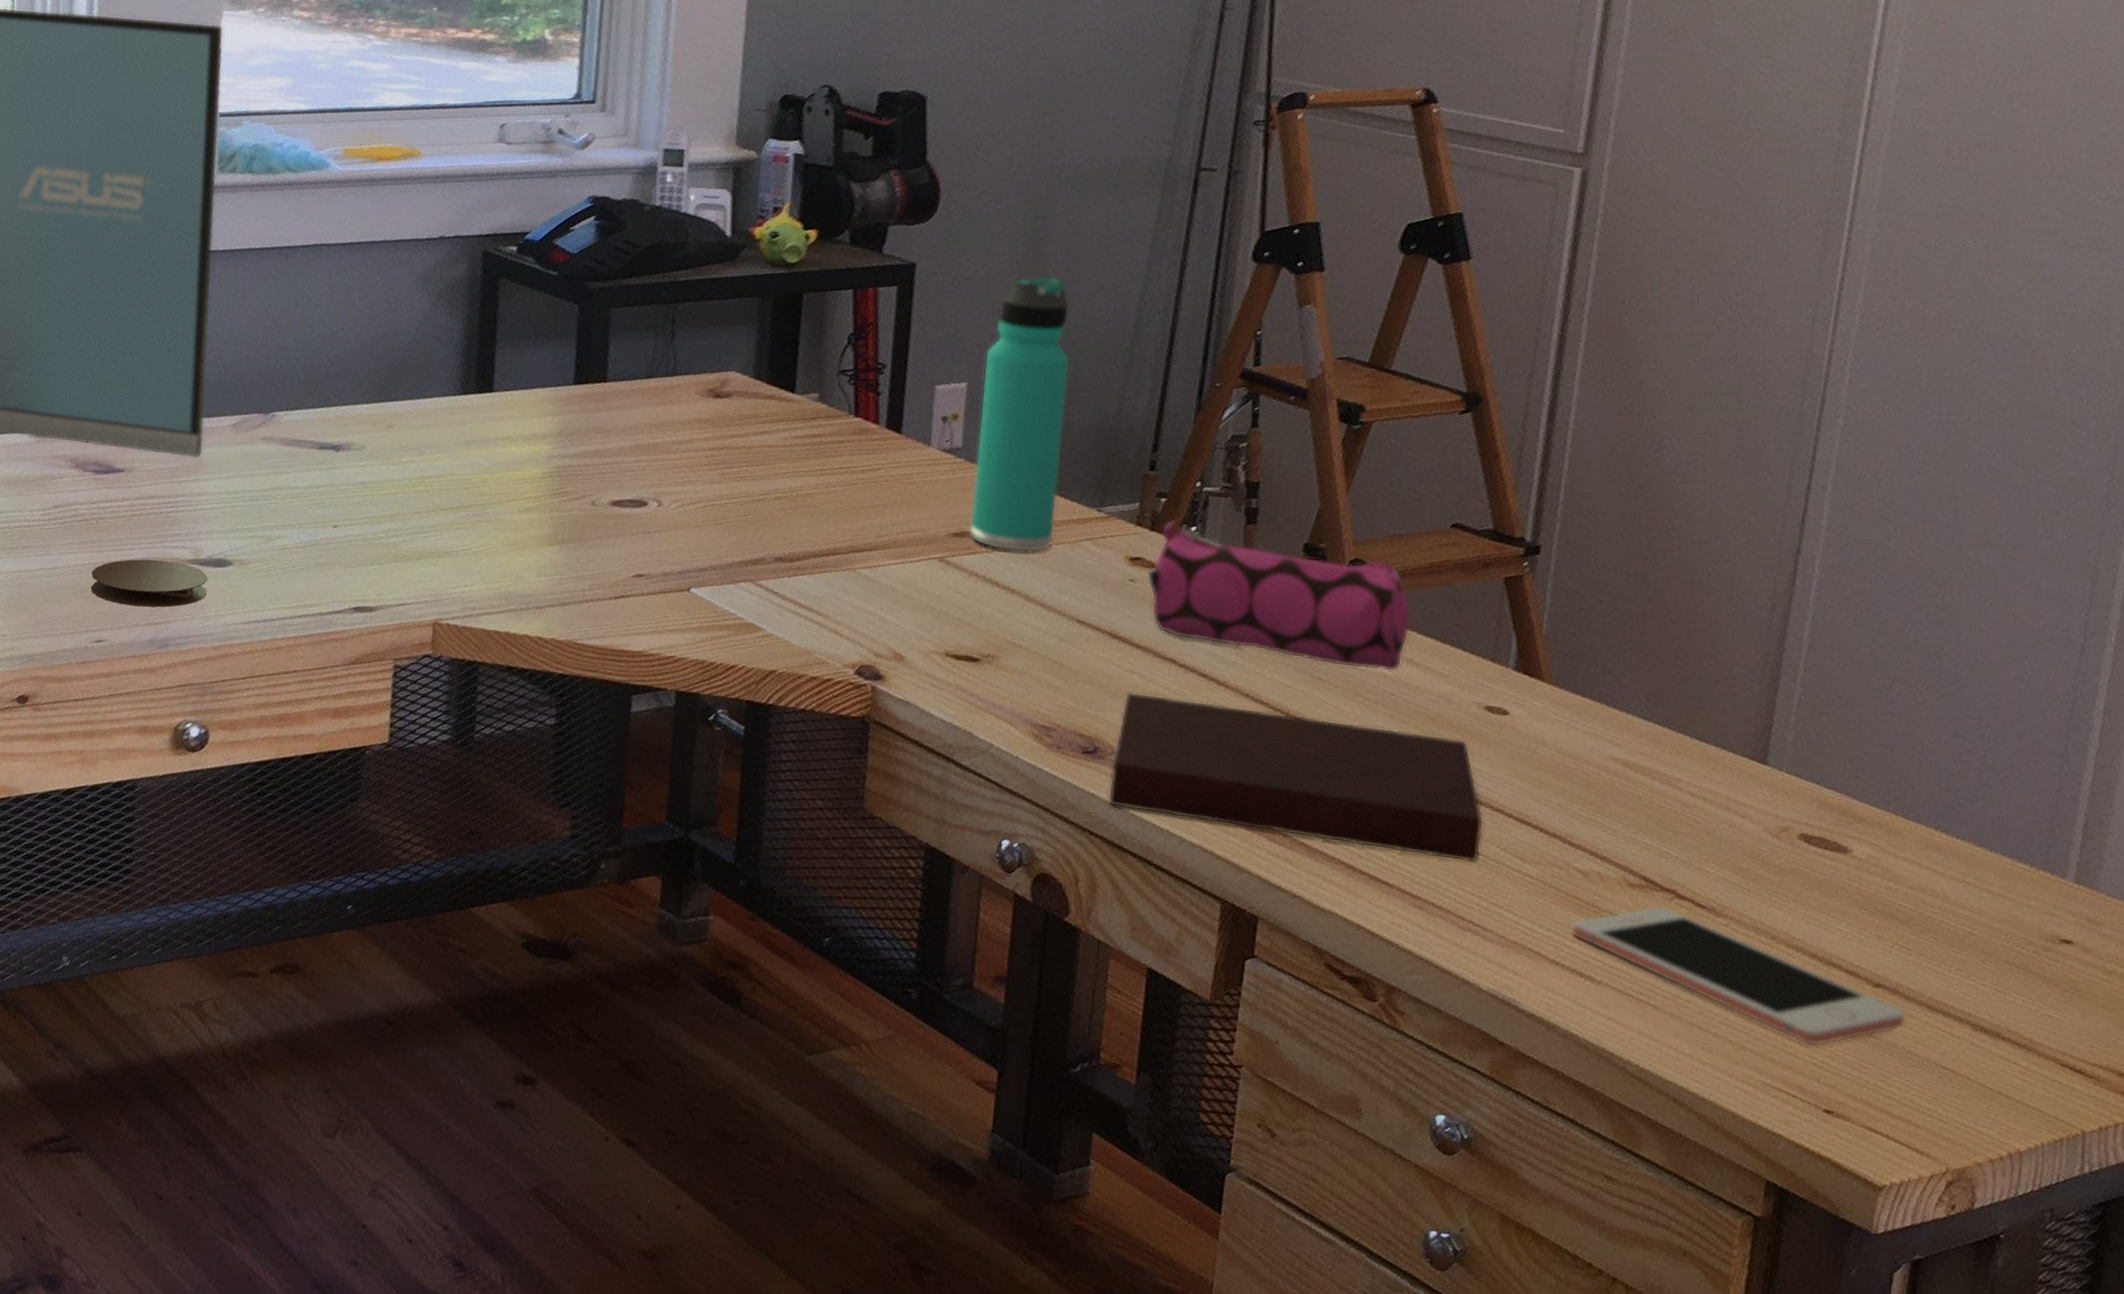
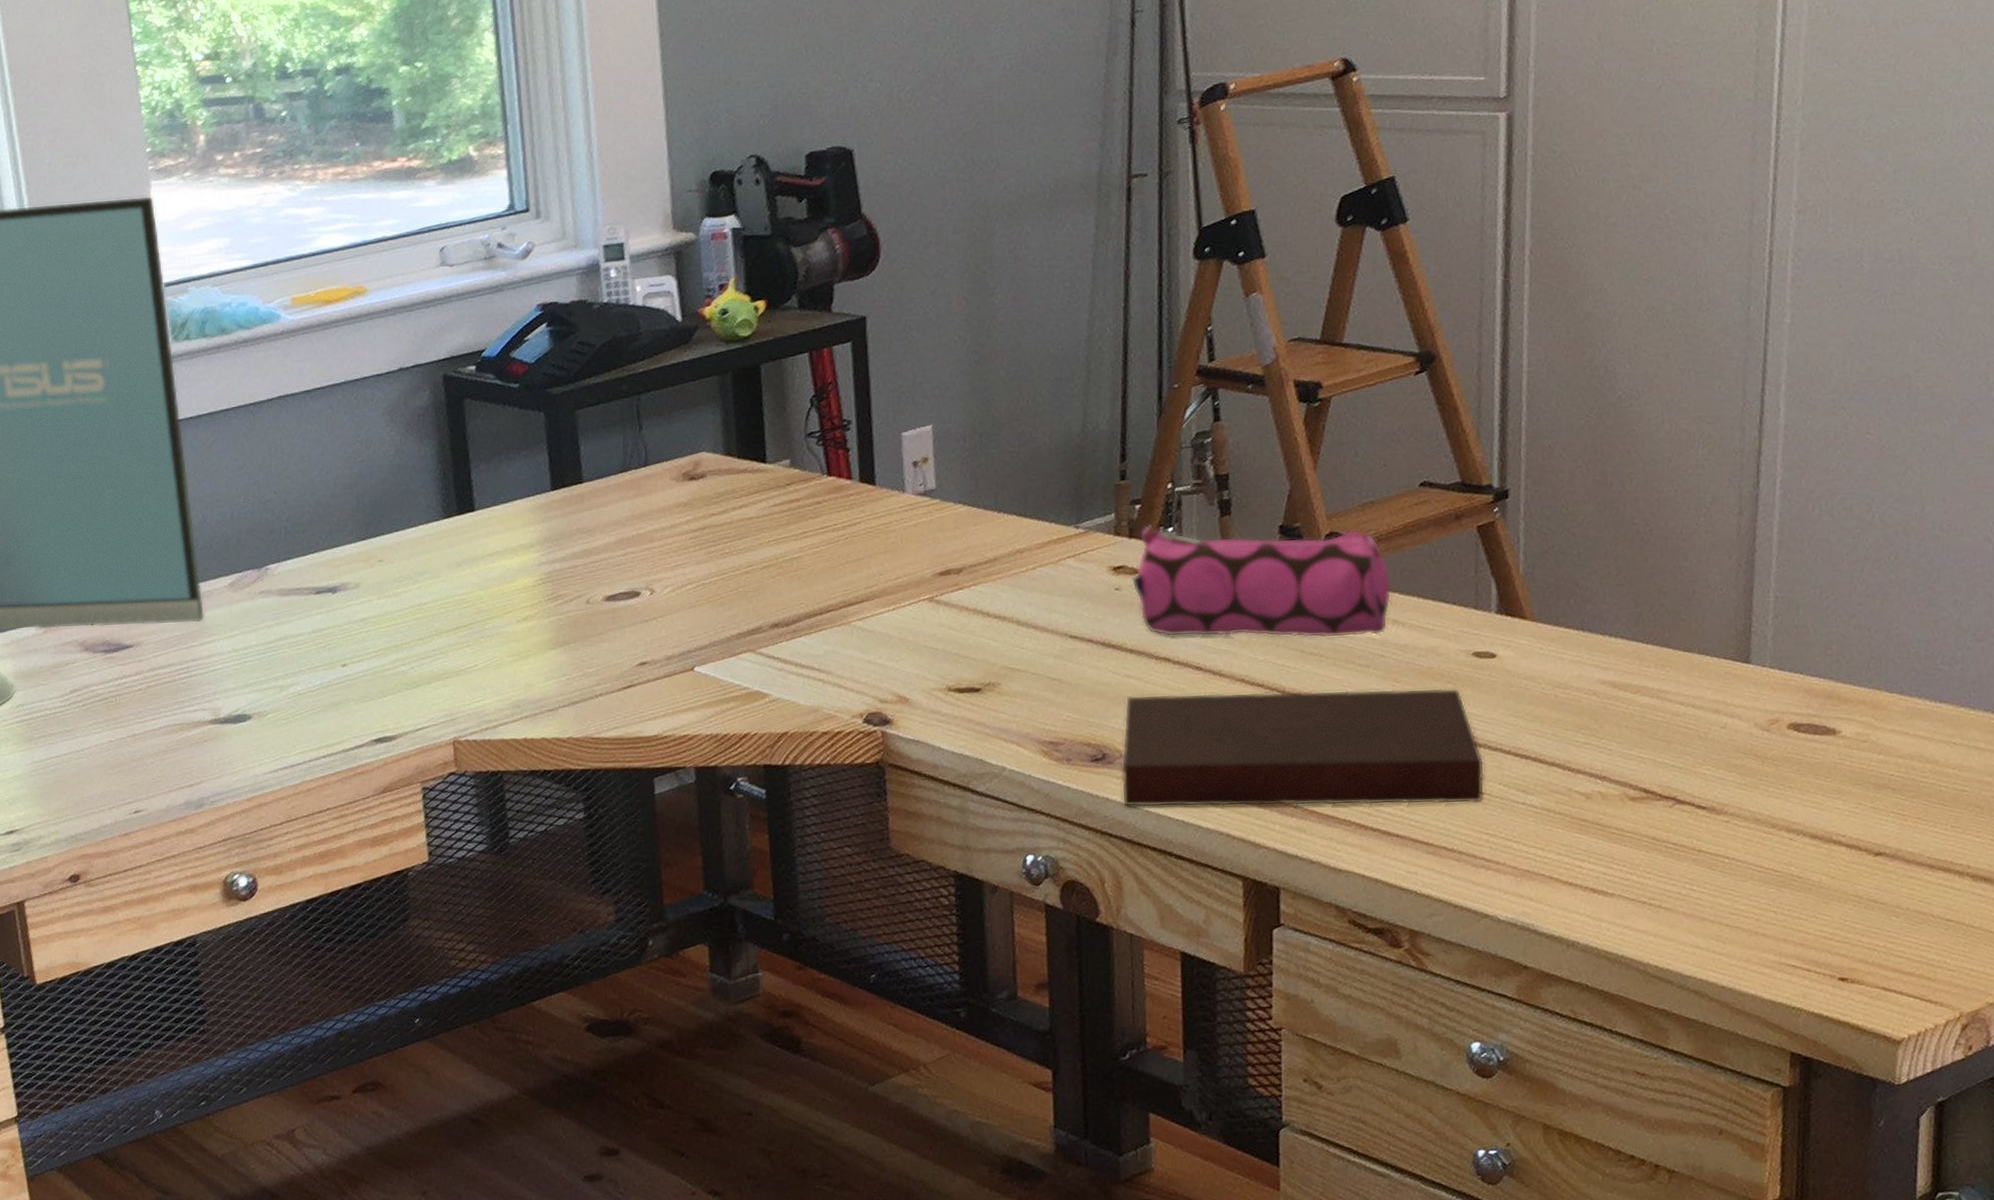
coaster: present [90,559,208,608] -> none [119,725,232,774]
thermos bottle: present [969,276,1070,552] -> none [946,306,1037,581]
cell phone: present [1571,906,1906,1047] -> none [1579,813,1908,921]

